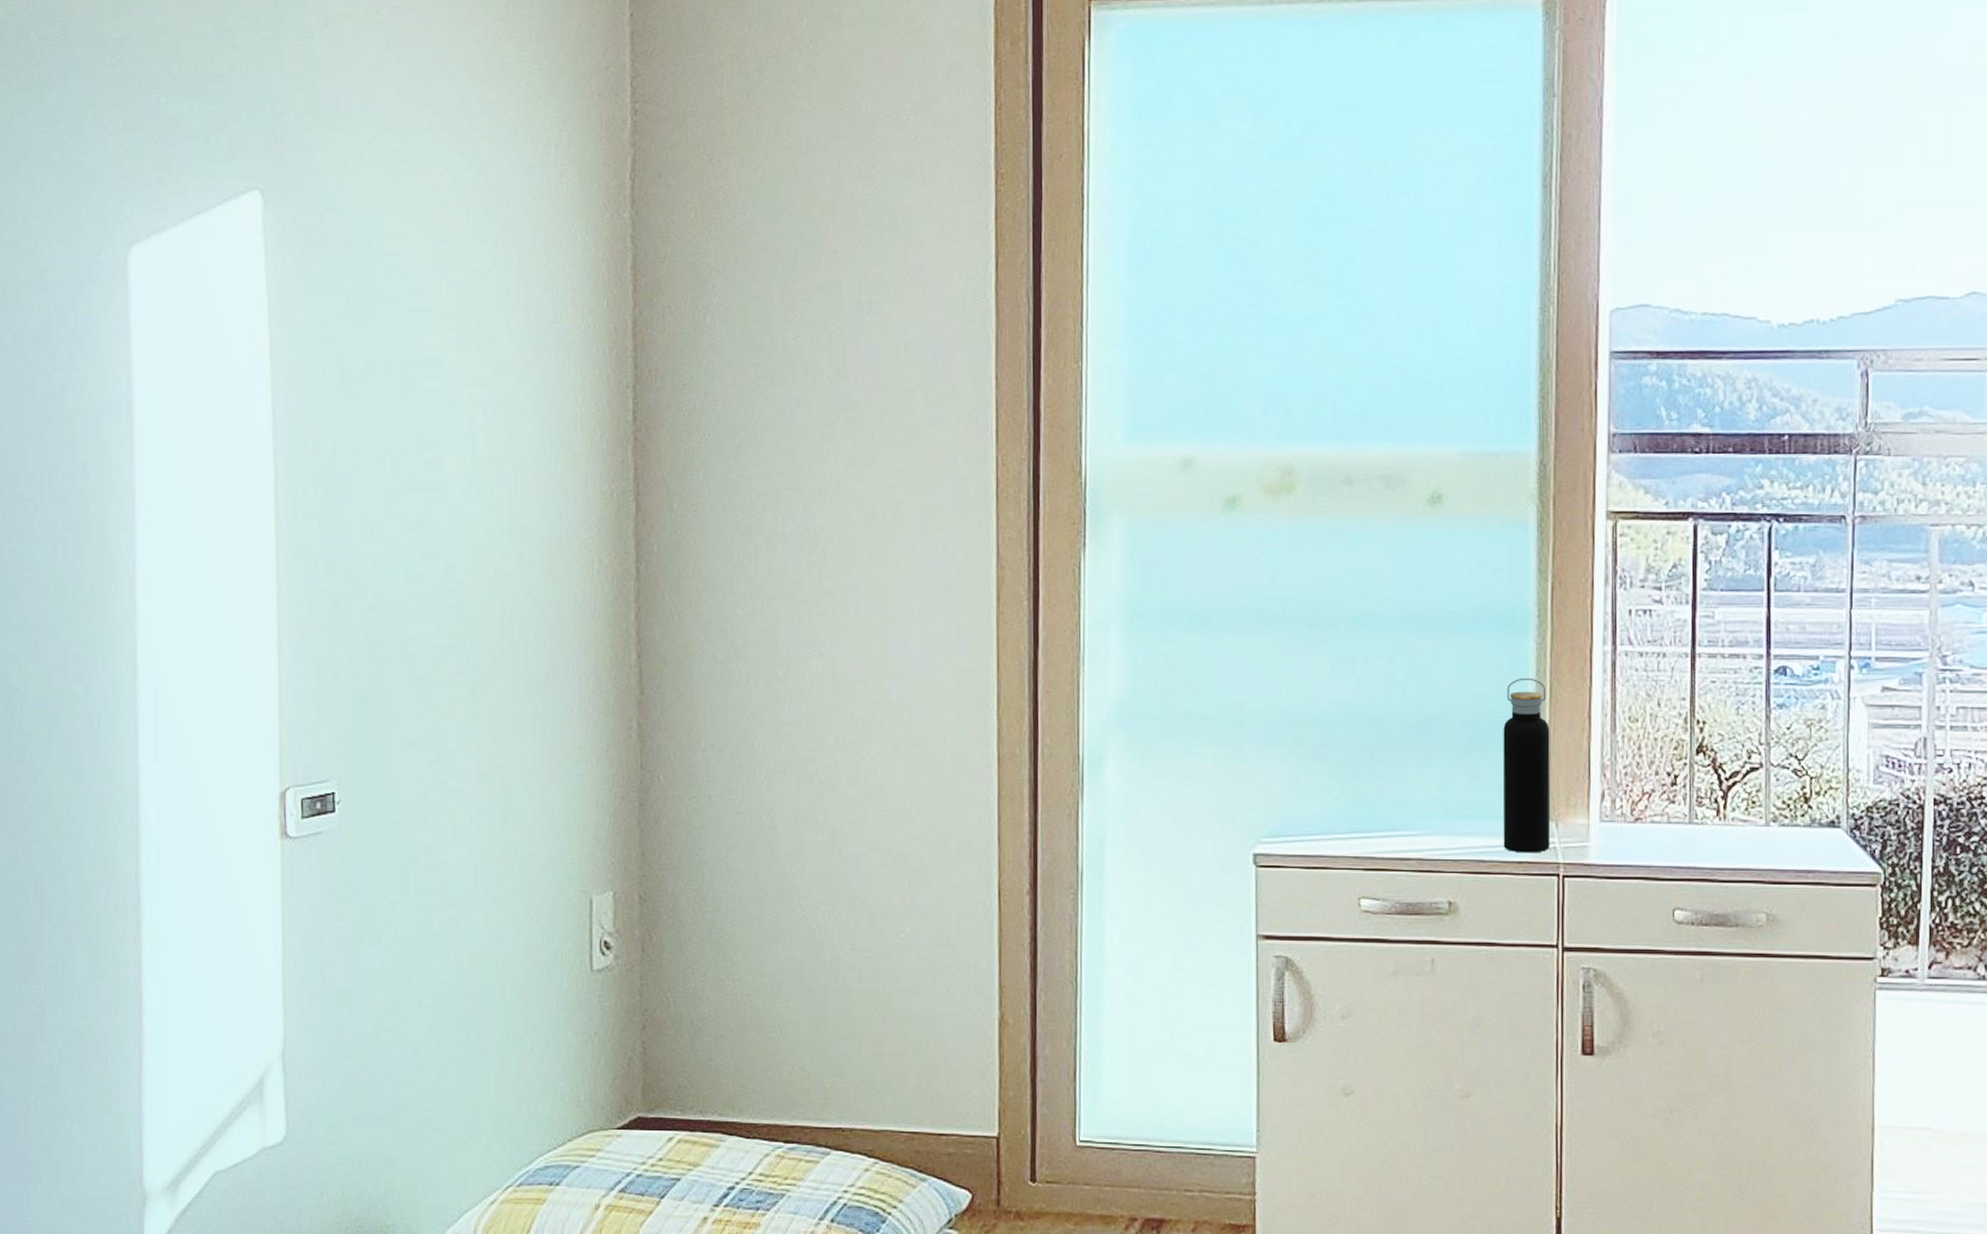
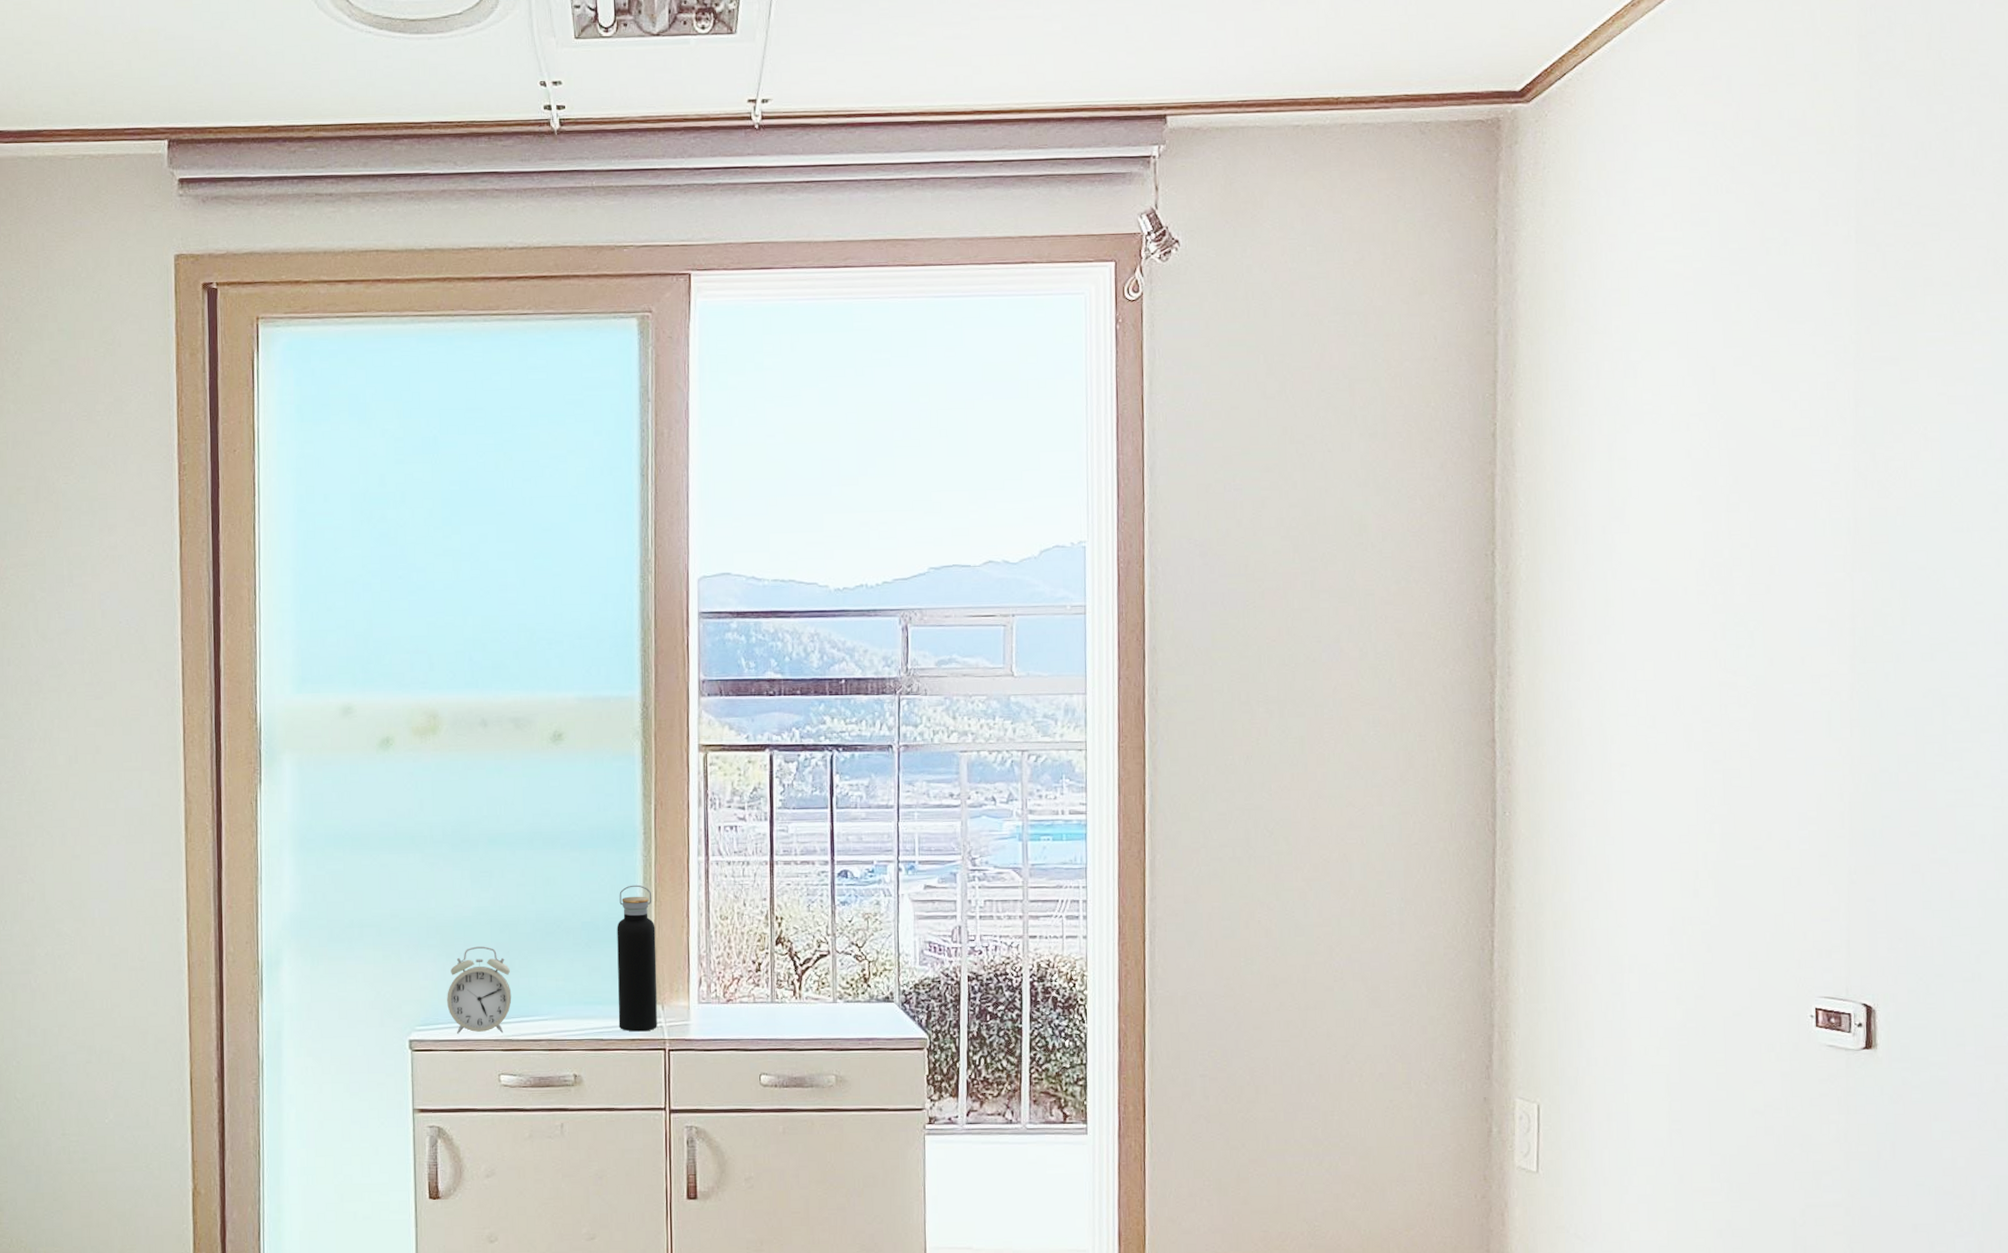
alarm clock: none [1299,746,1376,850] -> present [447,946,512,1034]

